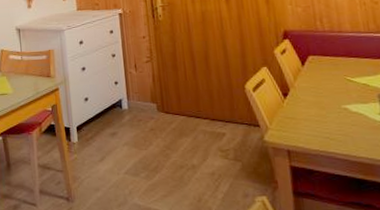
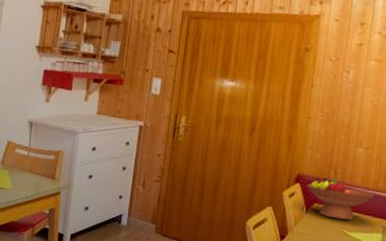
fruit bowl: none [296,28,368,68] -> present [307,177,374,221]

